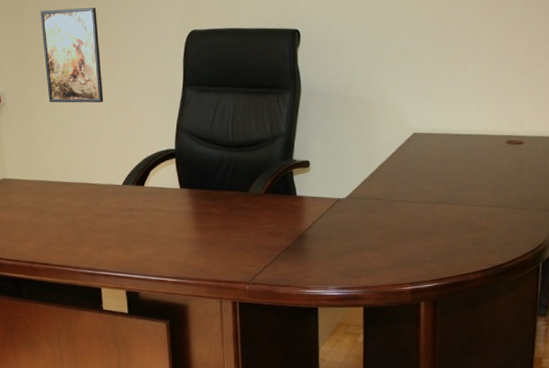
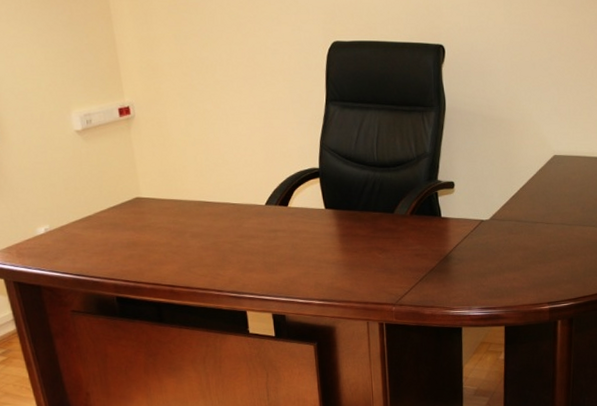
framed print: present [40,8,104,103] -> none [169,12,243,117]

